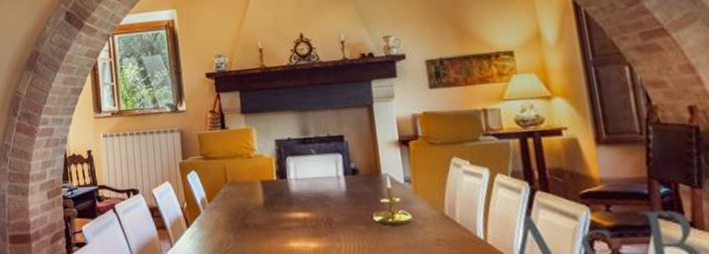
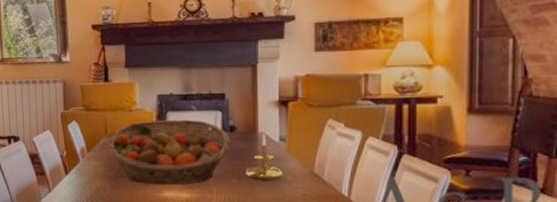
fruit basket: none [228,163,355,235] -> present [107,119,231,185]

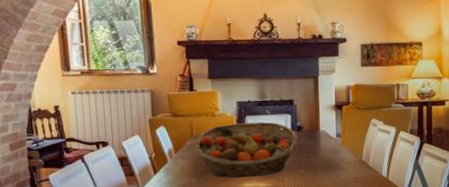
candle holder: present [246,133,284,180] -> none [311,131,340,169]

